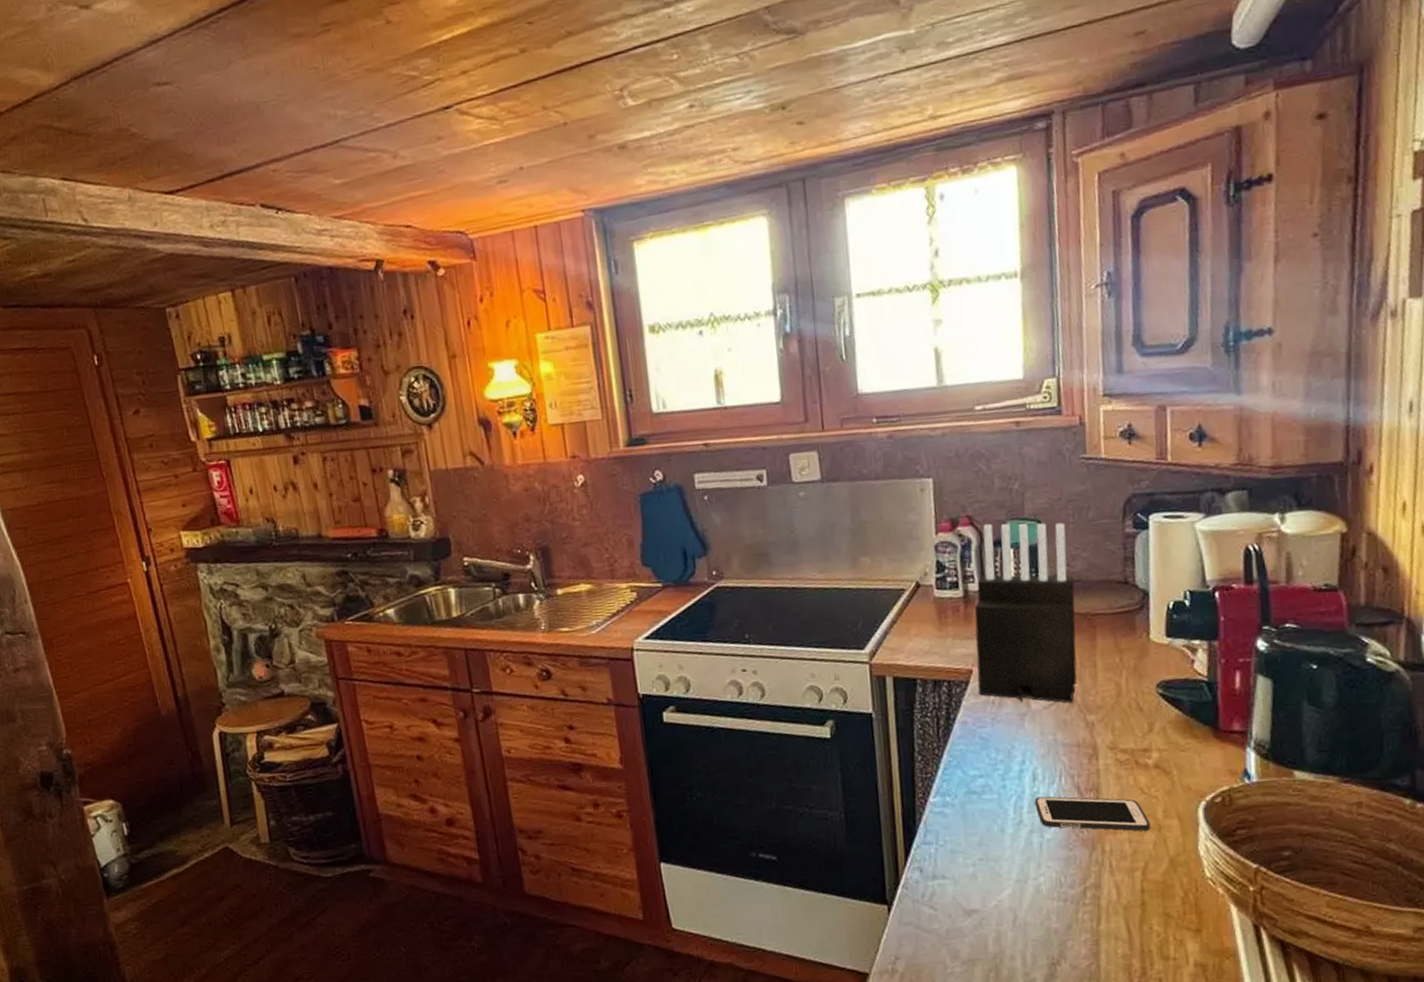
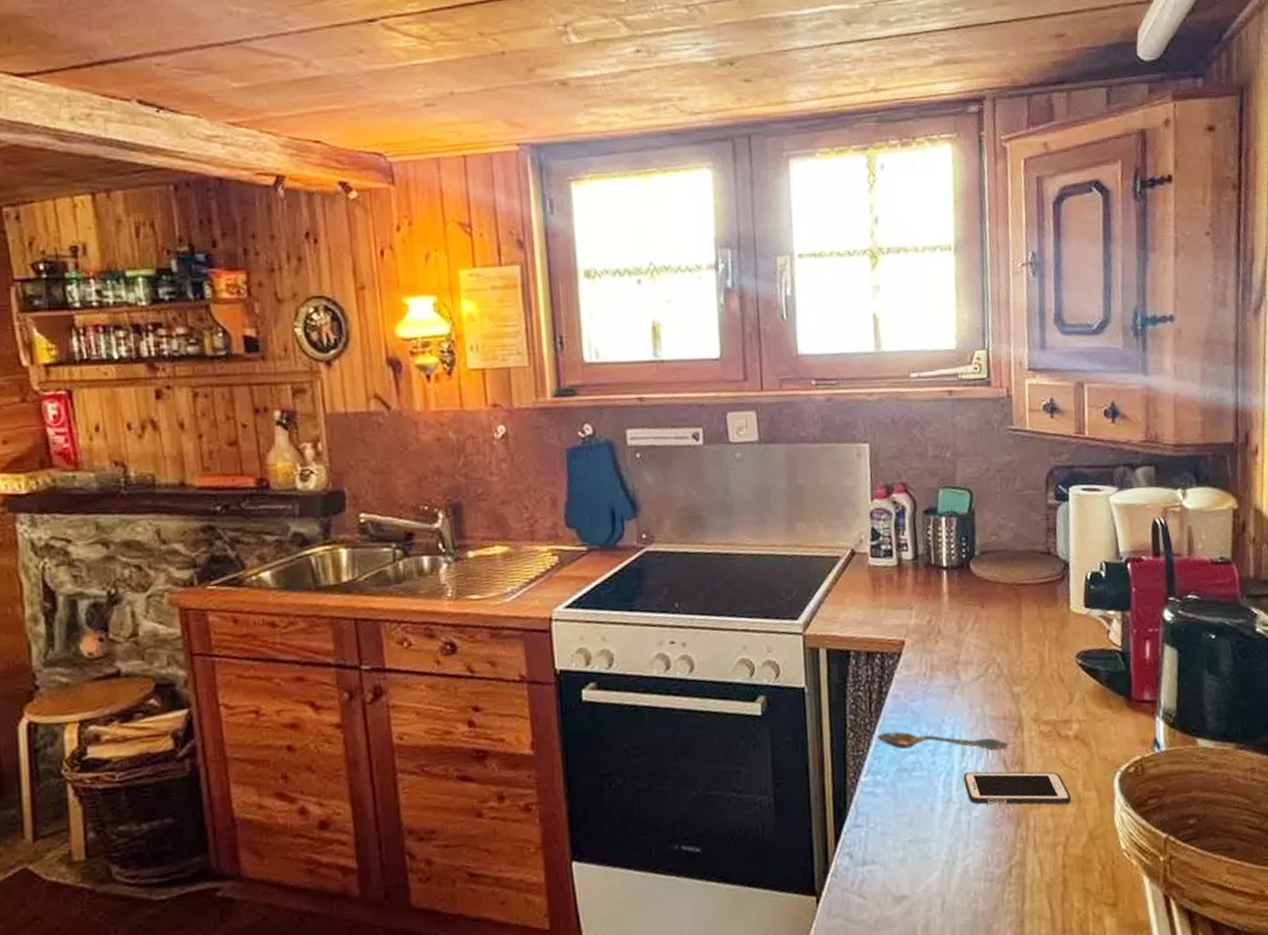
spoon: none [945,756,1084,776] -> present [877,731,1010,750]
knife block: present [974,522,1077,703] -> none [907,491,1004,675]

